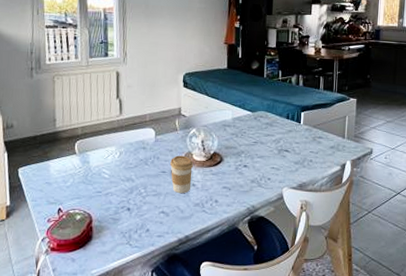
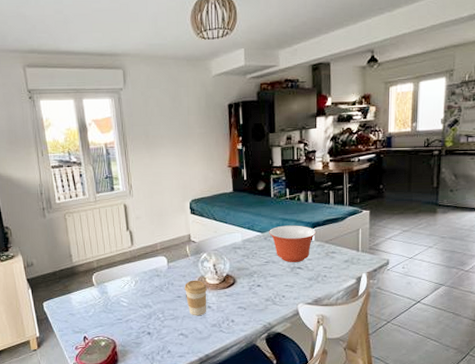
mixing bowl: none [259,106,305,145] -> present [269,225,317,262]

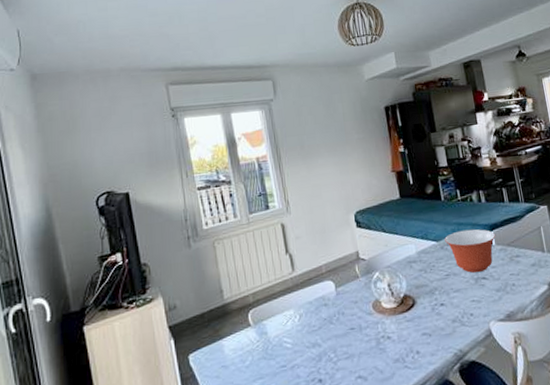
coffee cup: present [185,280,208,316] -> none [357,305,386,351]

